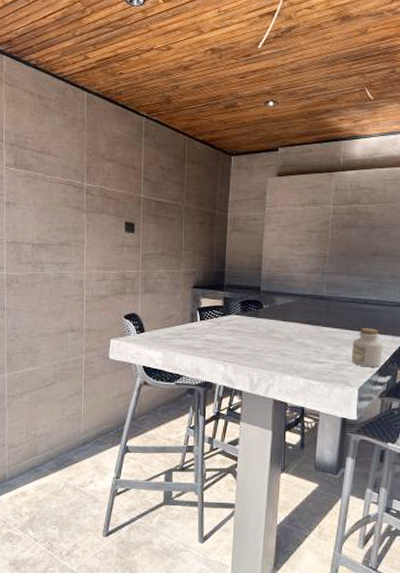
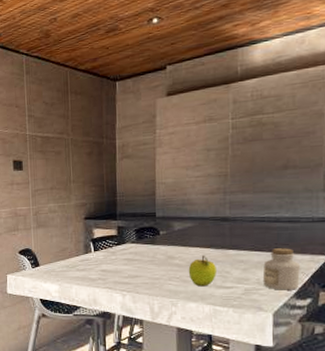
fruit: none [287,330,312,361] -> present [188,255,216,287]

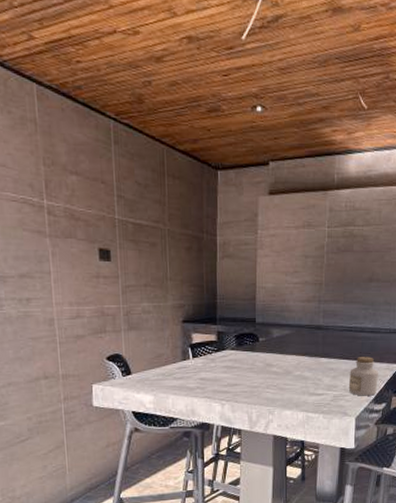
fruit: present [188,255,216,287] -> none [285,362,310,394]

